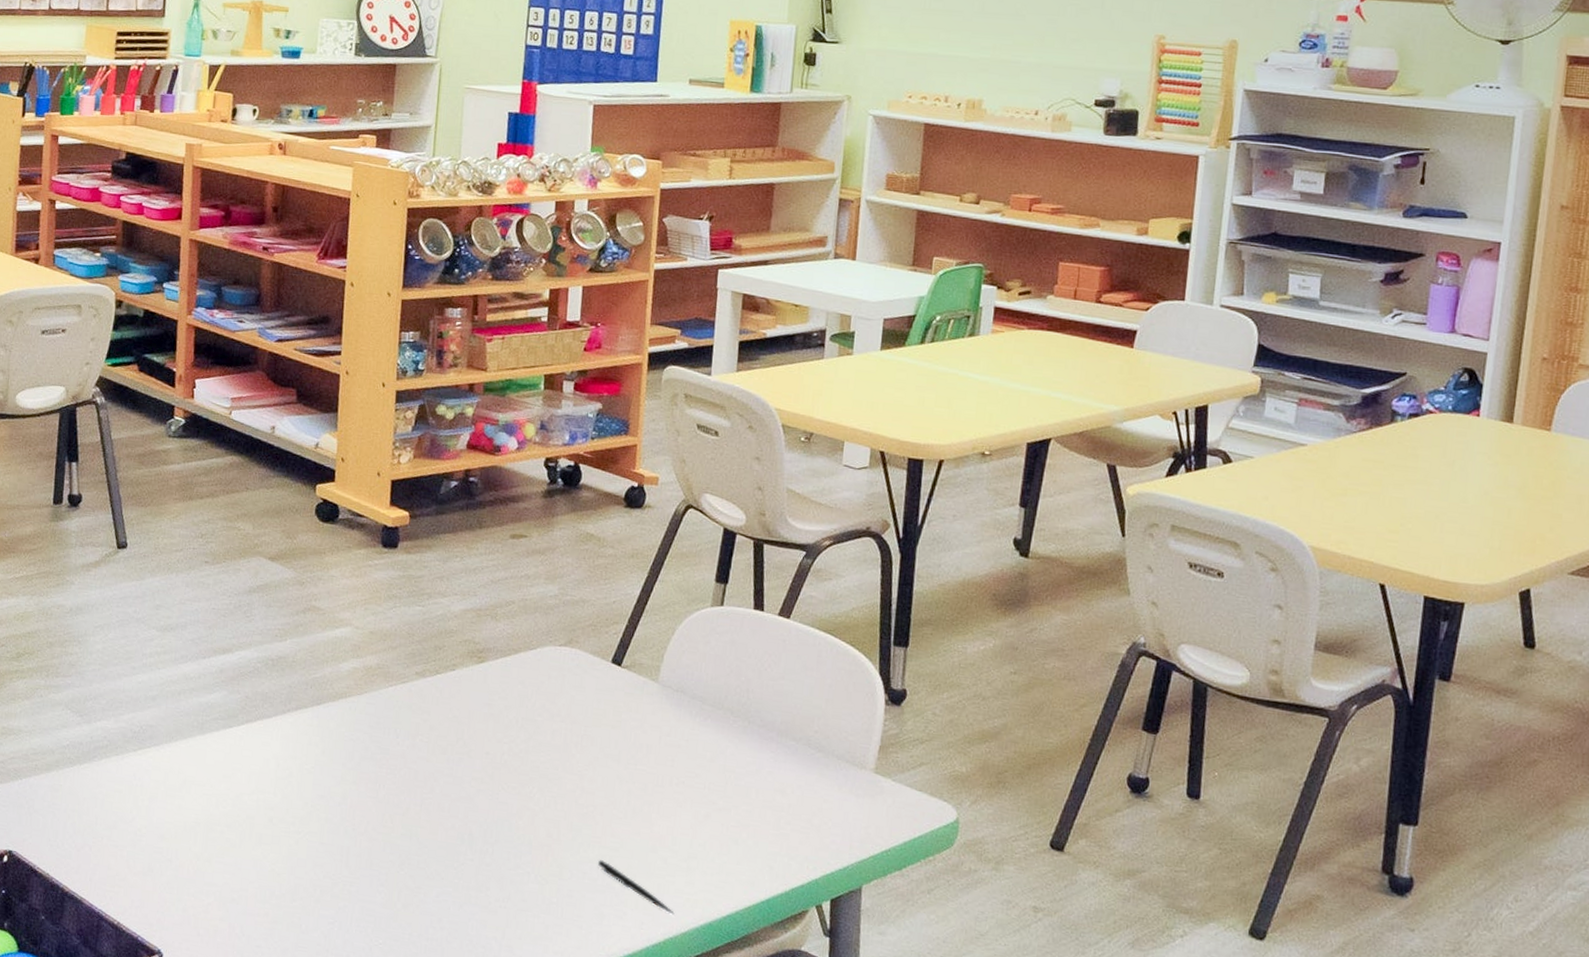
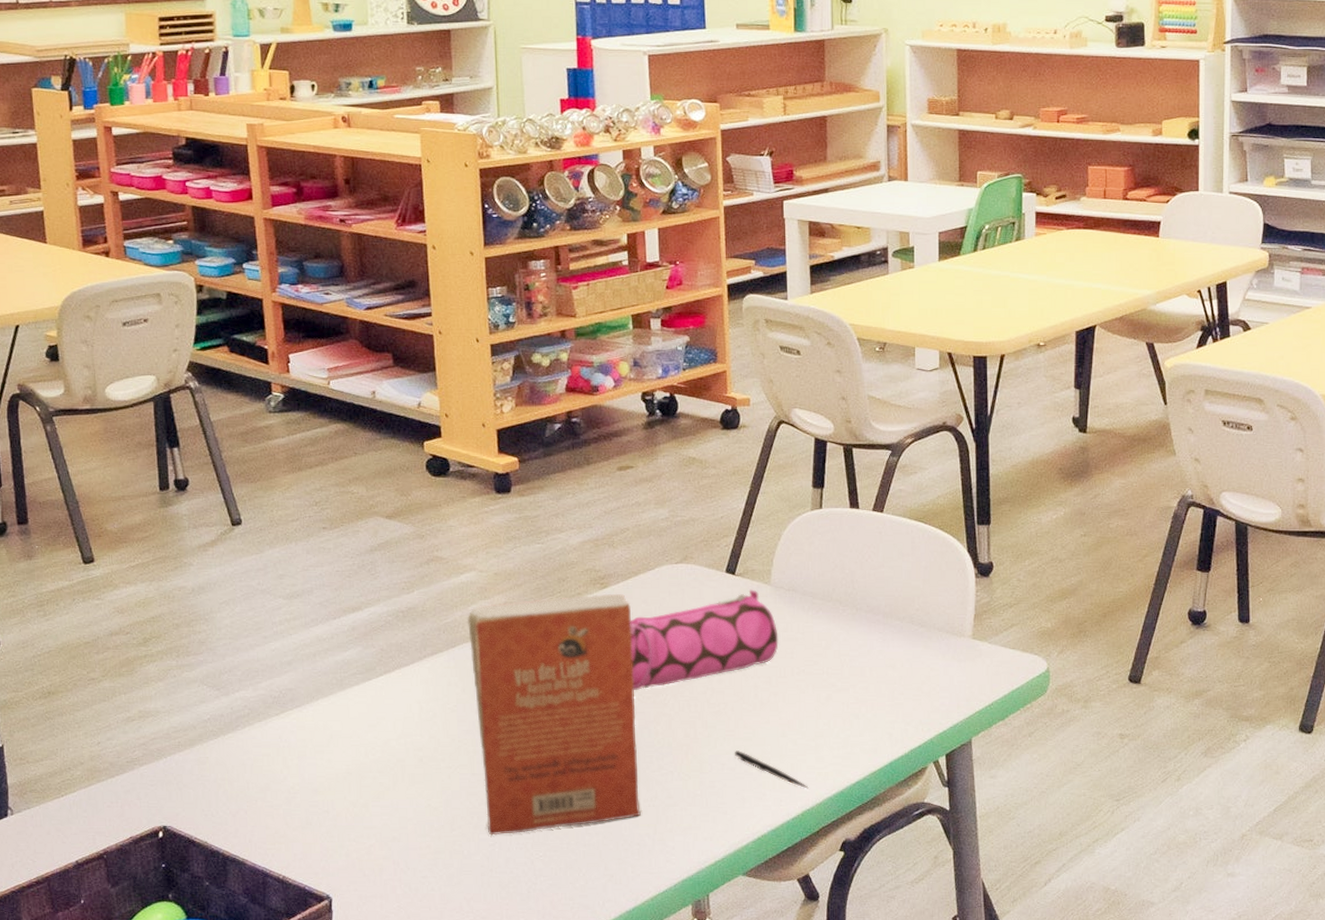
paperback book: none [329,664,507,917] -> present [467,593,641,835]
pencil case: none [498,685,660,778] -> present [630,589,779,690]

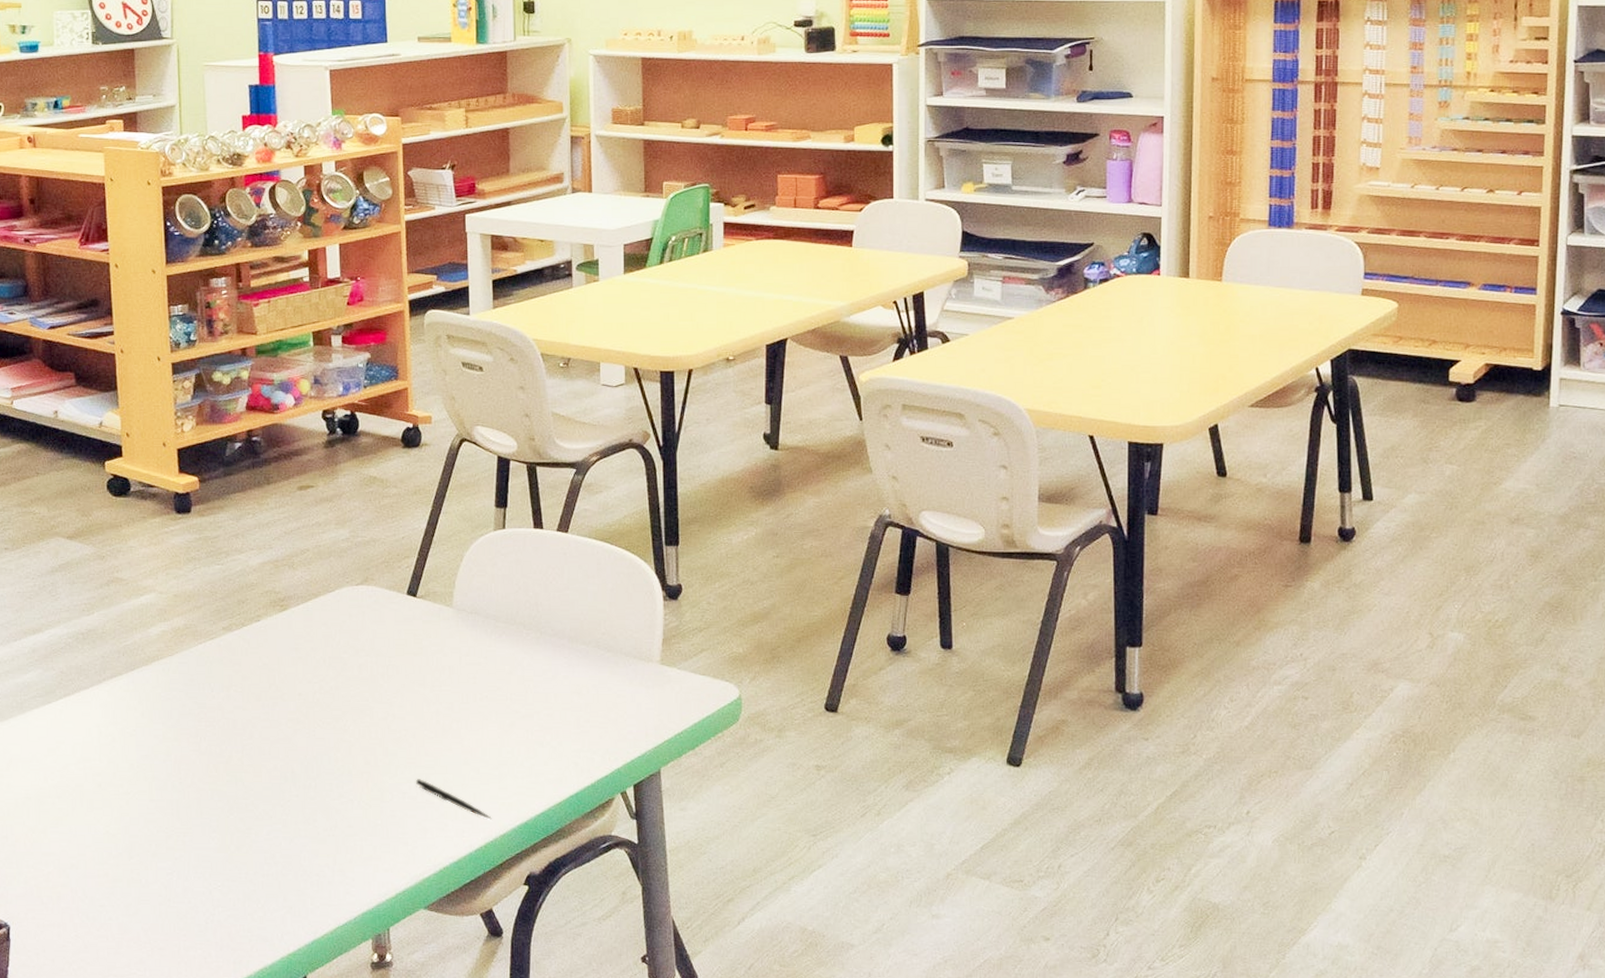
paperback book: present [467,593,641,835] -> none [146,616,320,864]
pencil case: present [630,589,779,690] -> none [310,612,461,715]

